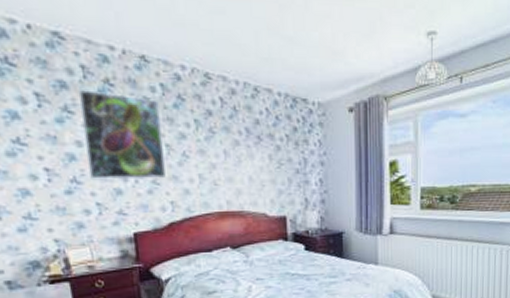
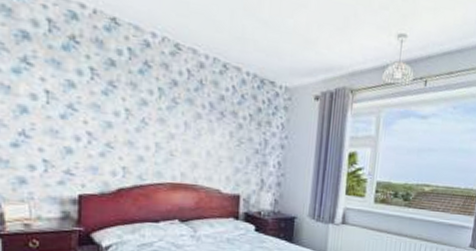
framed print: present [77,90,166,180] -> none [40,43,125,143]

